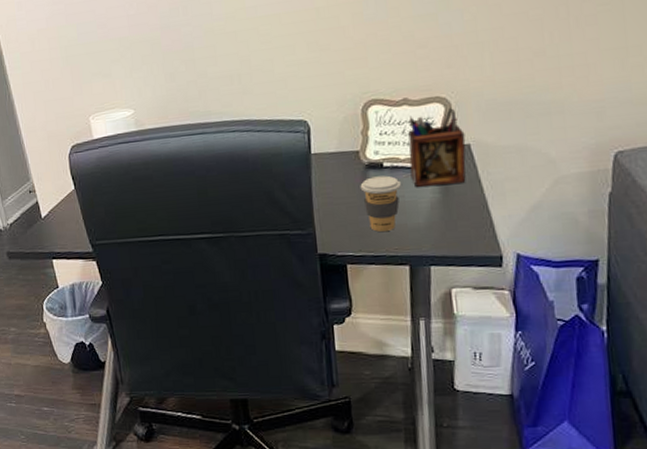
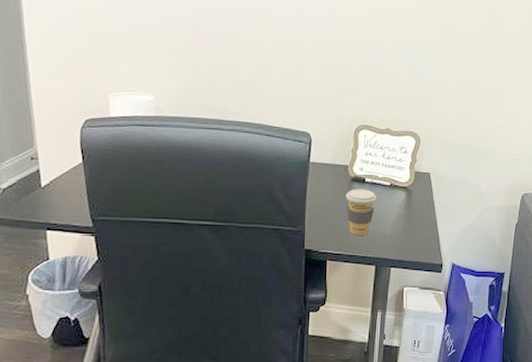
desk organizer: present [408,108,466,187] -> none [385,142,427,203]

